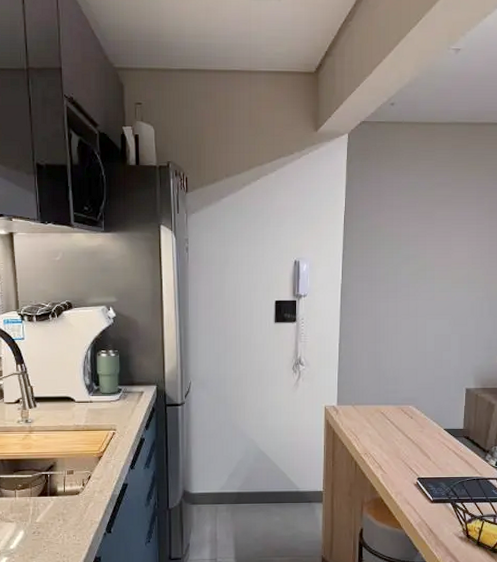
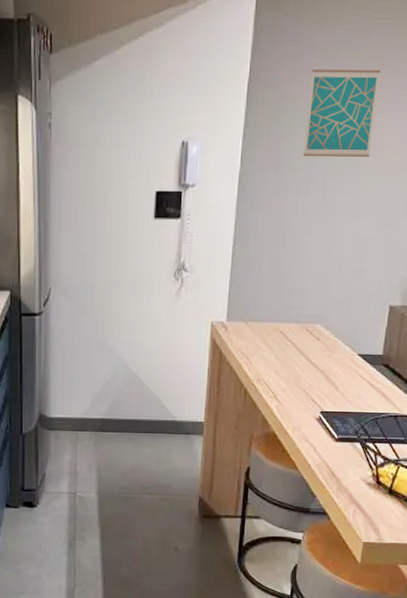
wall art: none [390,204,445,272] -> present [303,68,381,158]

